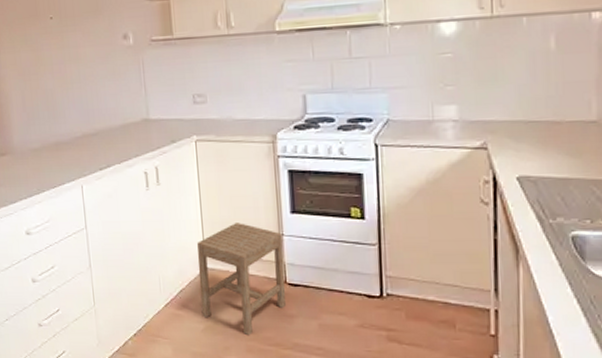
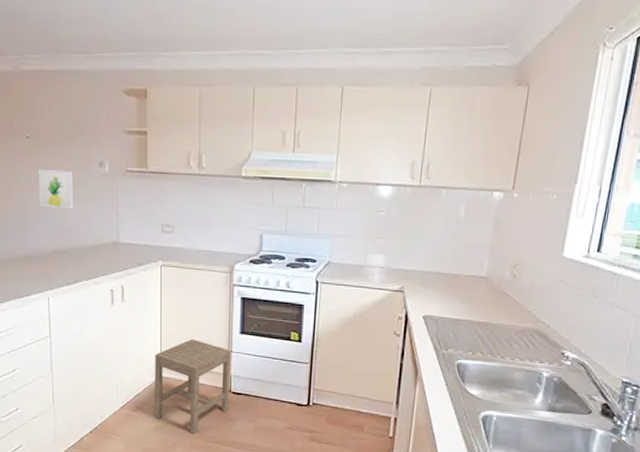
wall art: none [63,47,100,89] -> present [38,169,73,209]

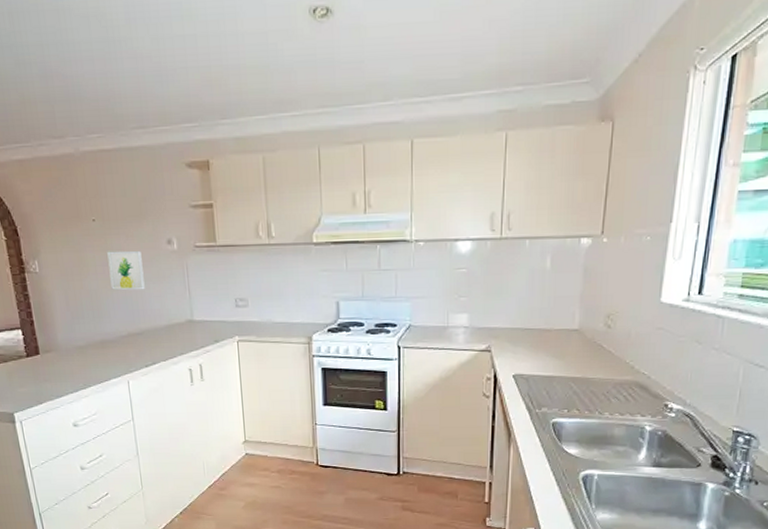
stool: present [154,339,231,435] -> none [239,414,318,510]

